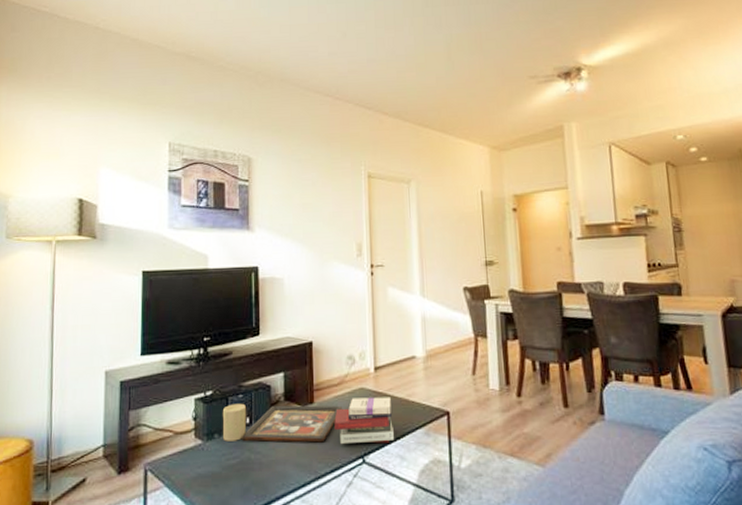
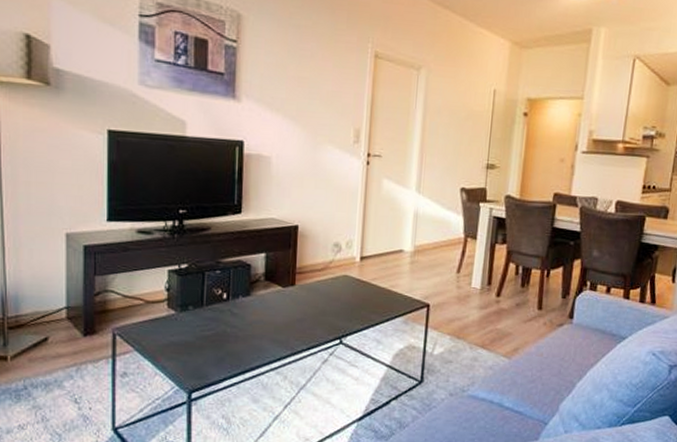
candle: present [222,403,247,442] -> none [198,278,224,314]
decorative tray: present [242,405,342,443] -> none [218,283,324,322]
books: present [334,397,394,445] -> none [314,284,374,328]

